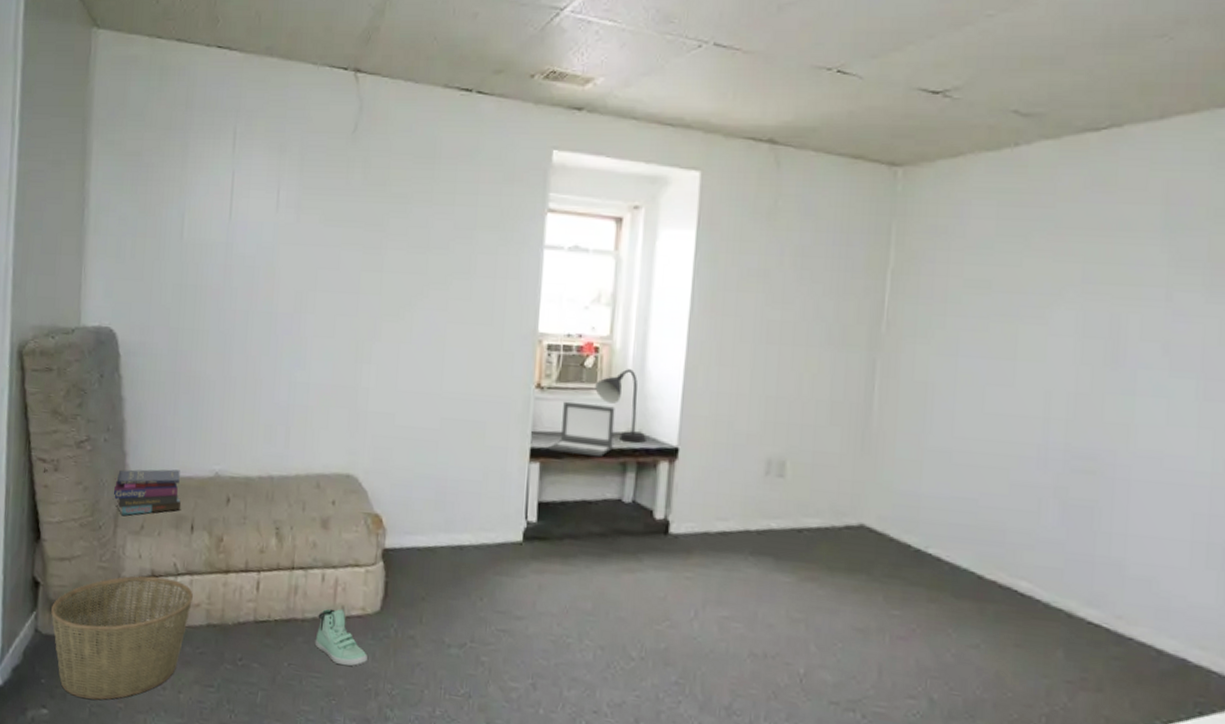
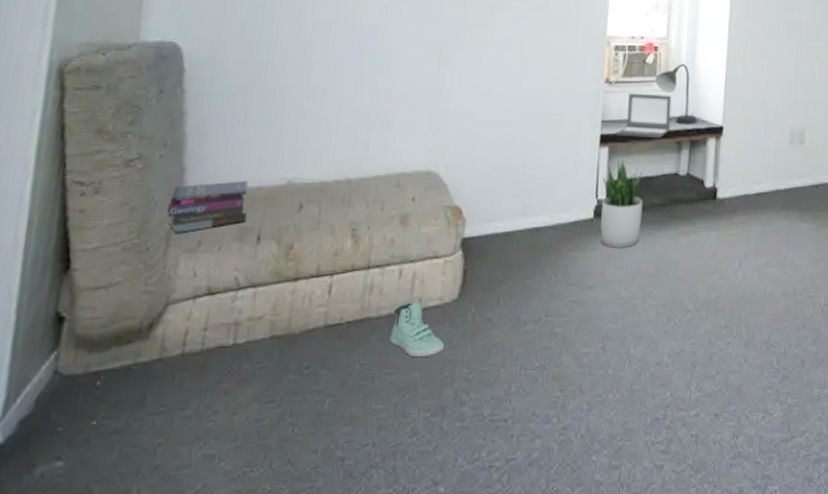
basket: present [51,576,194,700] -> none [77,294,257,441]
planter: none [530,478,580,579] -> present [600,159,644,248]

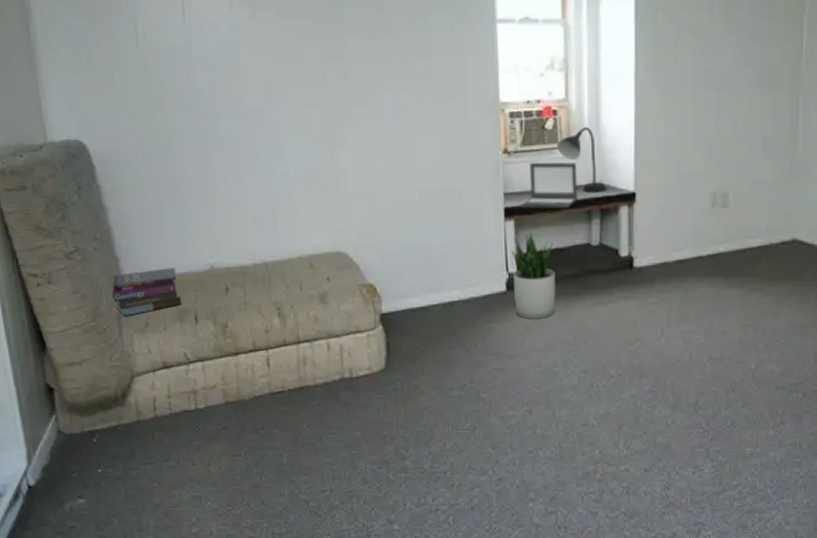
sneaker: present [389,301,444,358] -> none [328,371,379,420]

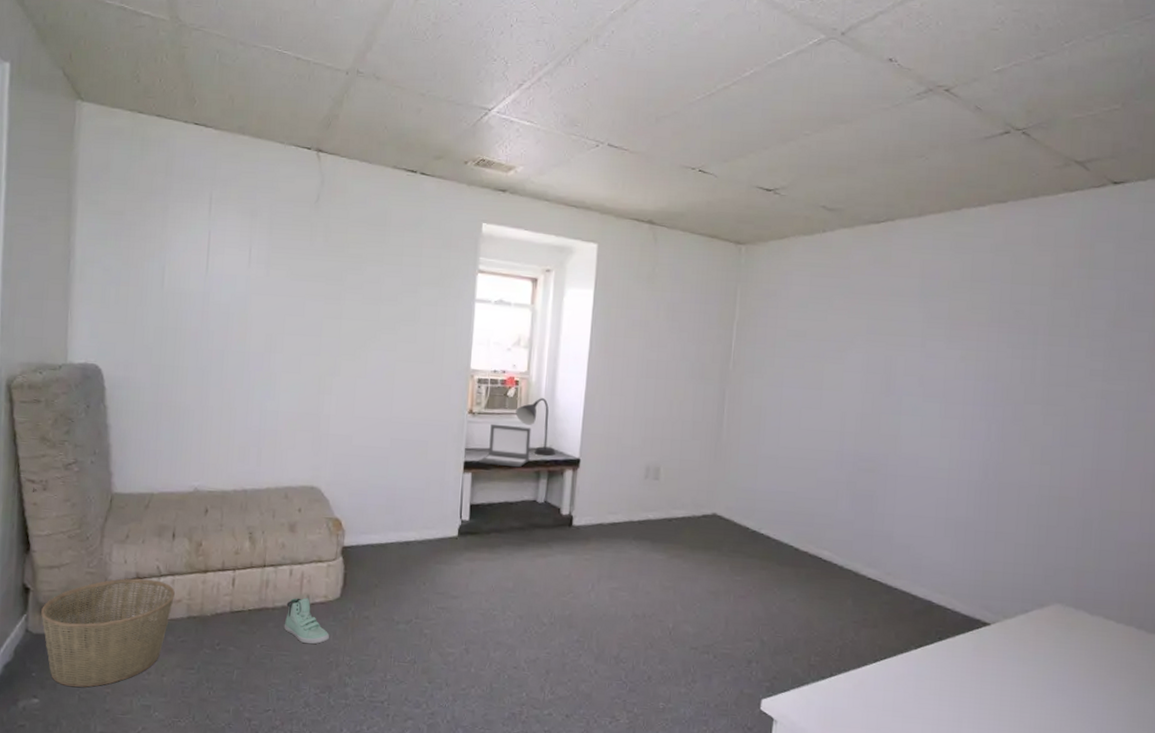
basket: none [70,368,208,485] -> present [41,578,176,688]
books: present [110,268,181,317] -> none [99,486,163,528]
sneaker: none [328,371,379,420] -> present [283,597,329,645]
planter: present [511,232,556,319] -> none [464,485,504,565]

